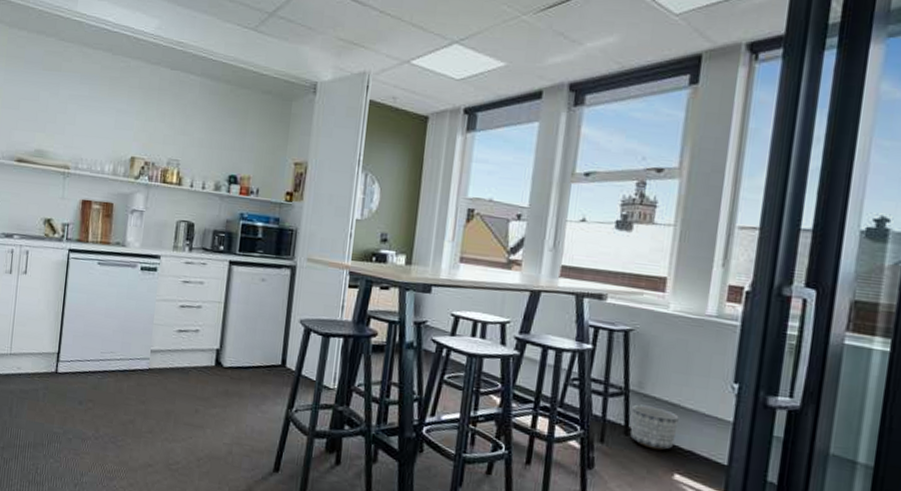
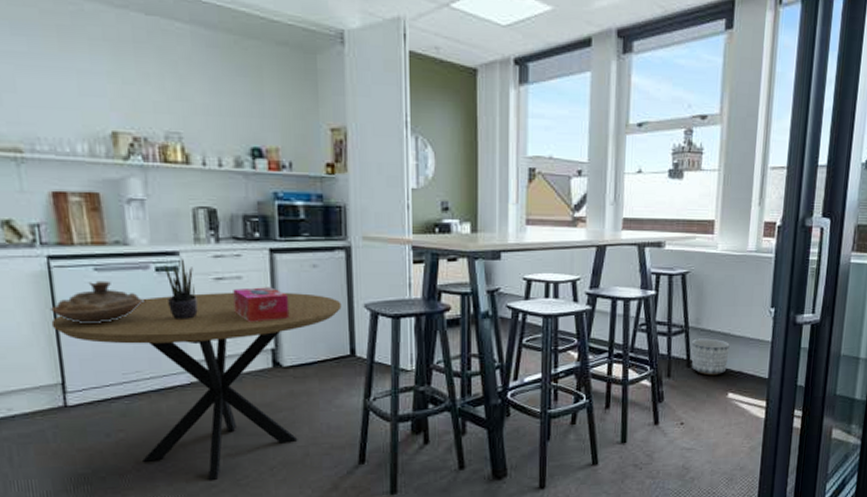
dining table: none [60,291,281,460] -> present [51,292,342,481]
decorative bowl: none [62,272,129,308] -> present [49,280,146,323]
potted plant: none [144,262,168,314] -> present [163,259,199,319]
tissue box: none [193,292,238,325] -> present [233,287,290,322]

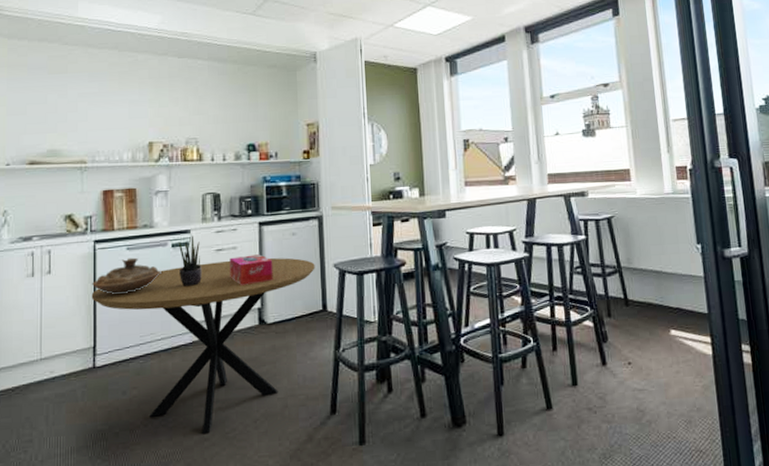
planter: present [691,338,730,376] -> none [627,277,665,313]

